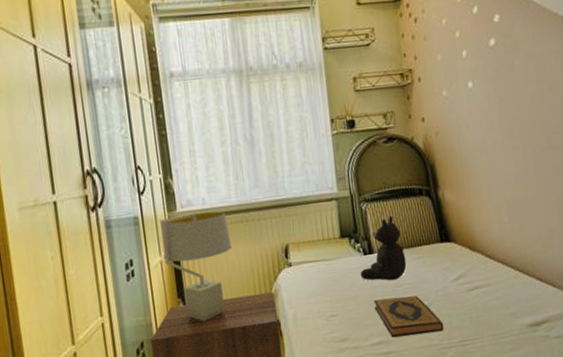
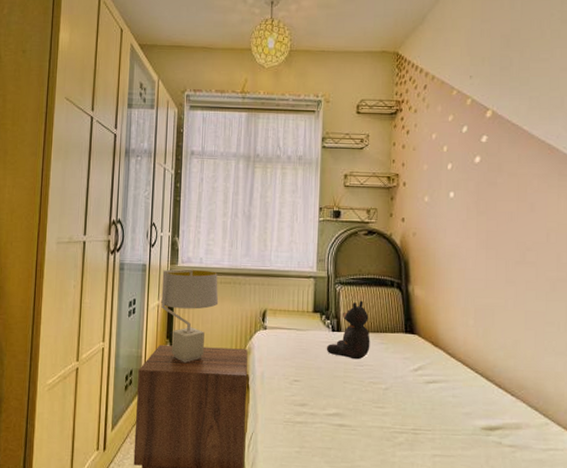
hardback book: present [373,296,444,337] -> none [335,374,398,416]

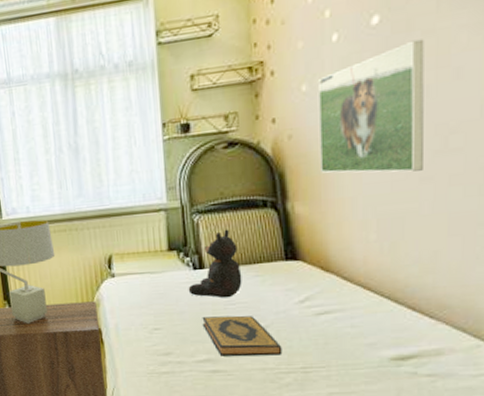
hardback book: none [335,374,398,416] -> present [202,315,283,357]
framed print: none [435,178,510,275] -> present [317,39,424,173]

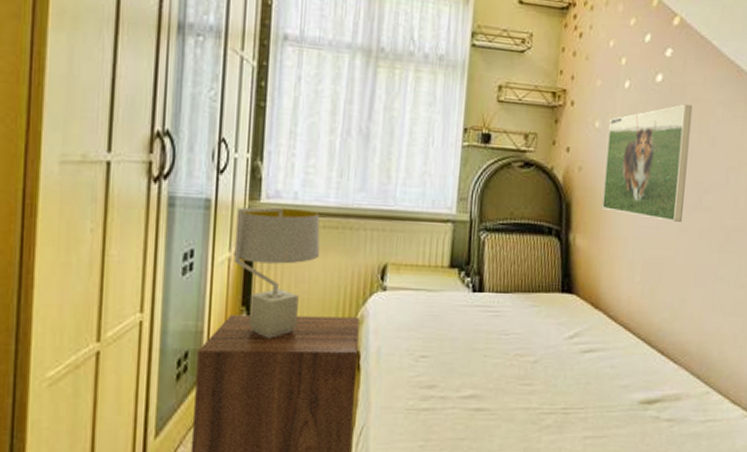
teddy bear: present [188,229,242,298] -> none [464,252,520,327]
hardback book: present [202,315,283,357] -> none [473,346,548,394]

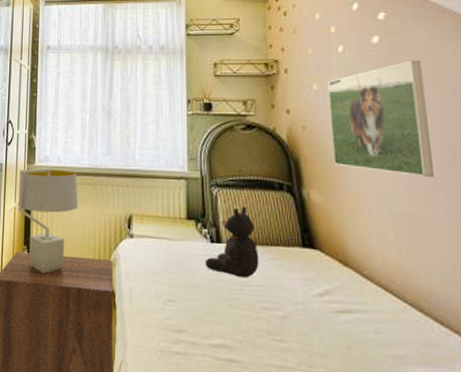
teddy bear: none [464,252,520,327] -> present [205,206,259,279]

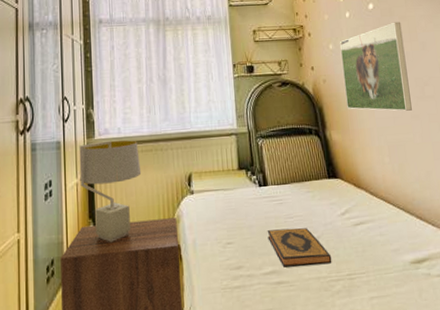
teddy bear: present [205,206,259,279] -> none [255,151,298,212]
hardback book: none [218,295,303,353] -> present [267,228,332,268]

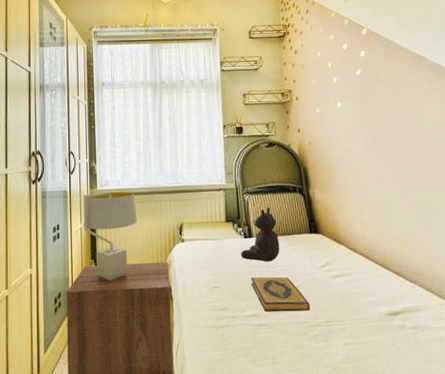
teddy bear: none [255,151,298,212] -> present [240,207,280,262]
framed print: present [339,22,412,111] -> none [326,87,395,173]

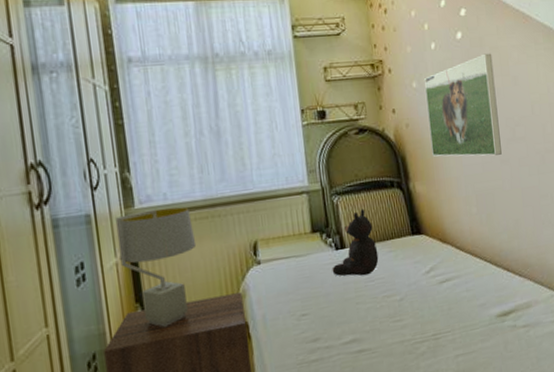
hardback book: present [250,277,311,312] -> none [346,290,417,335]
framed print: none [326,87,395,173] -> present [423,53,502,157]

